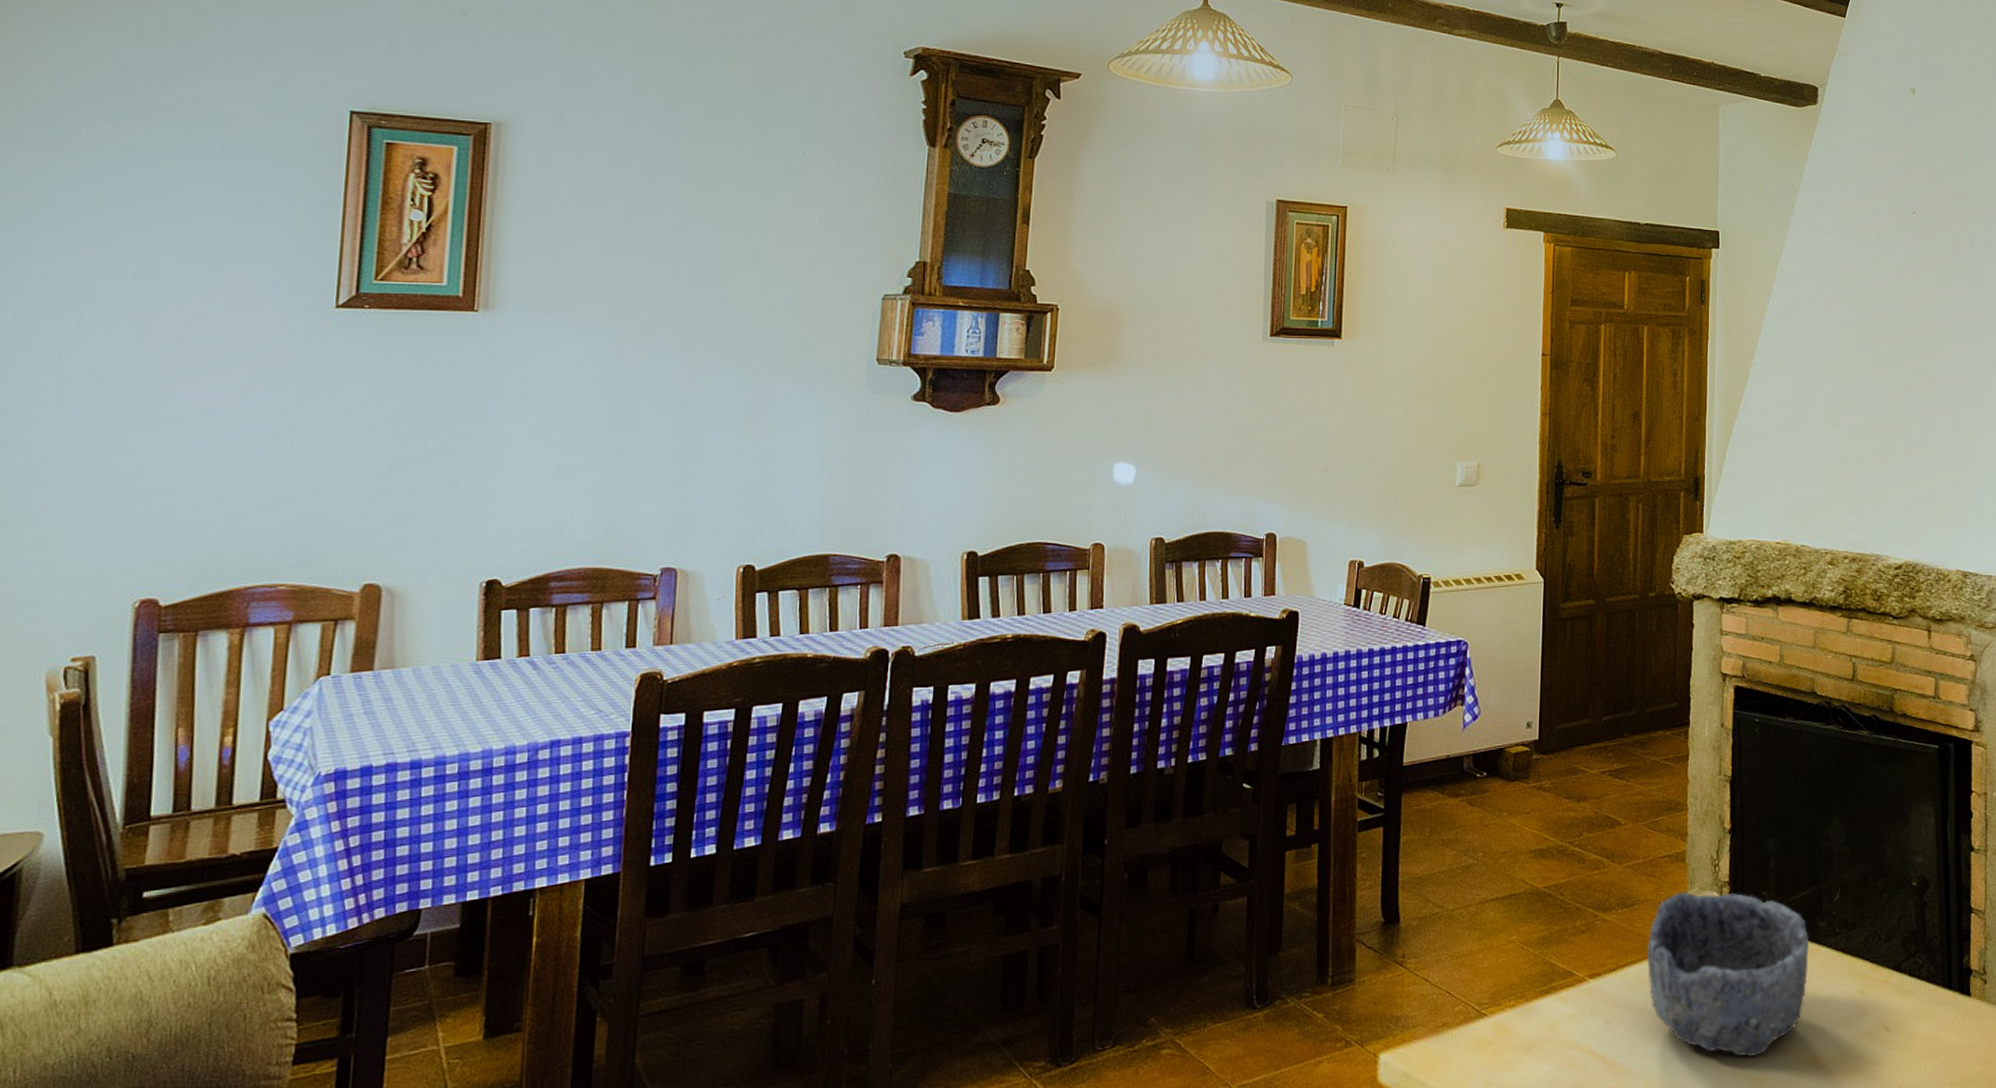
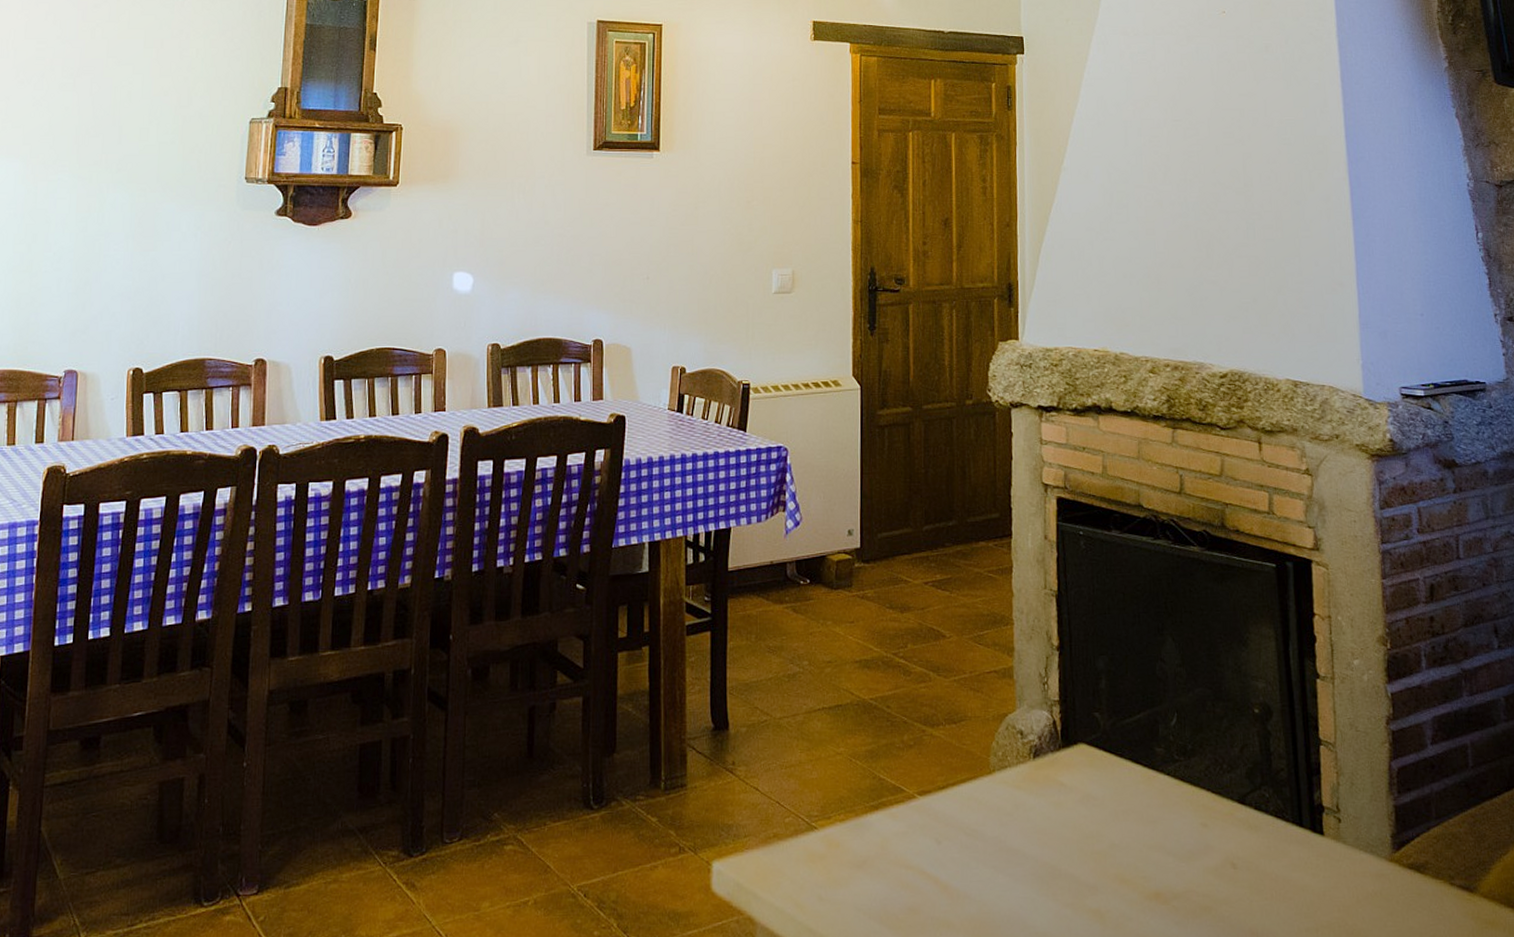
bowl: present [1646,891,1808,1057] -> none [976,709,1146,887]

